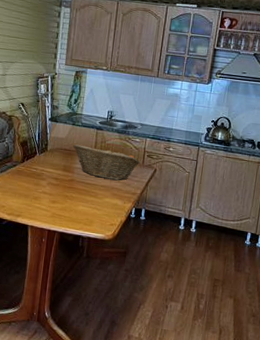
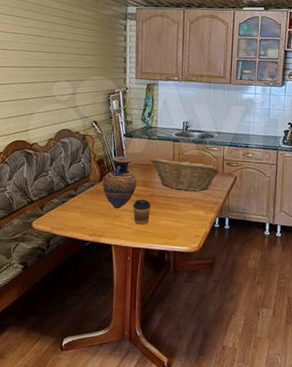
vase: none [24,139,58,191] -> present [103,156,137,209]
coffee cup: none [52,183,70,209] -> present [133,199,151,225]

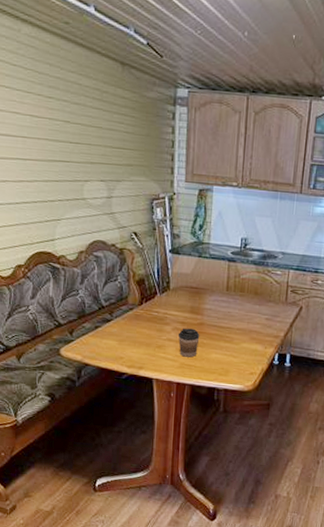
vase: present [103,156,137,209] -> none [143,276,184,338]
fruit basket: present [151,159,220,191] -> none [201,281,283,322]

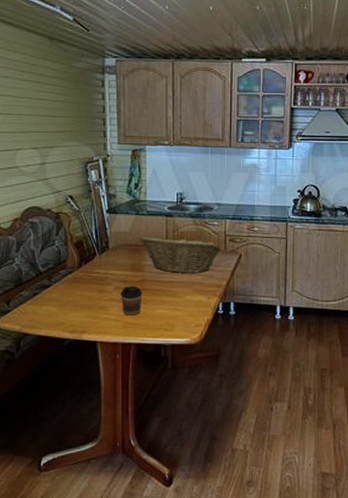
fruit basket: none [201,281,283,322] -> present [140,237,222,273]

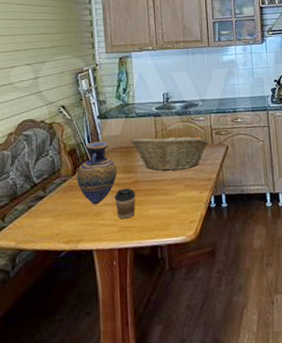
vase: none [83,236,125,299] -> present [77,141,118,205]

